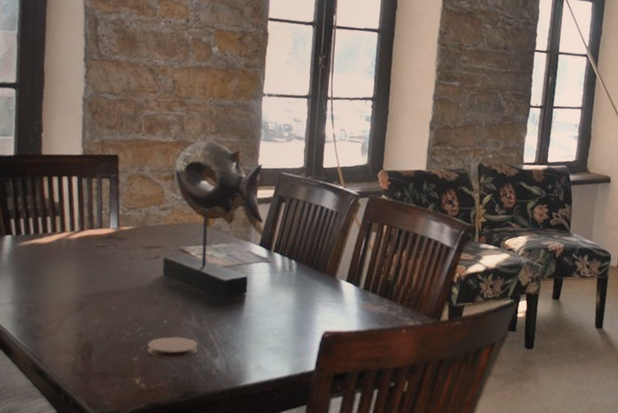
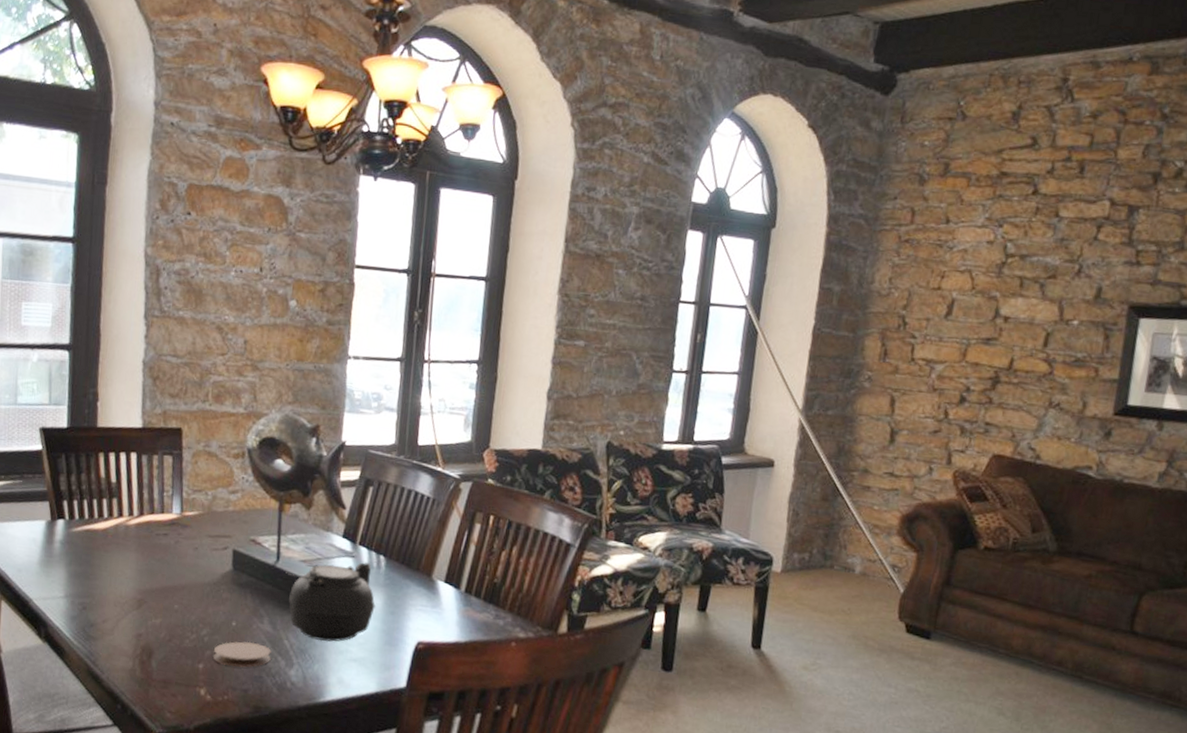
teapot: none [210,266,288,334] -> present [286,562,375,642]

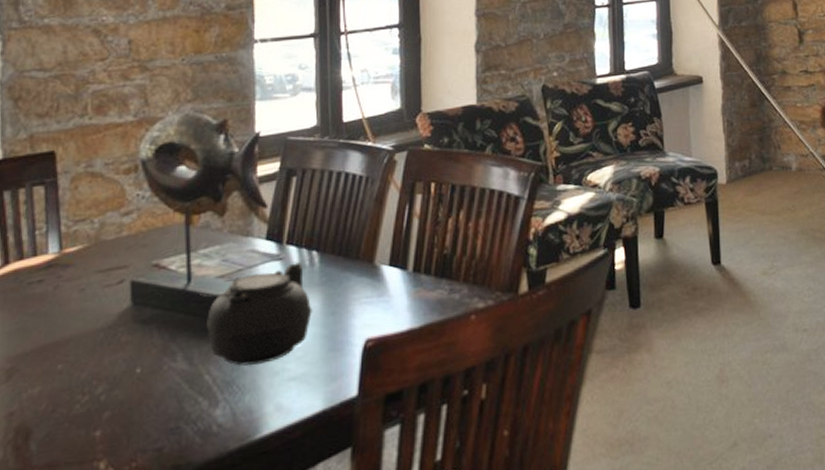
coaster: present [213,641,271,668] -> none [113,386,189,425]

